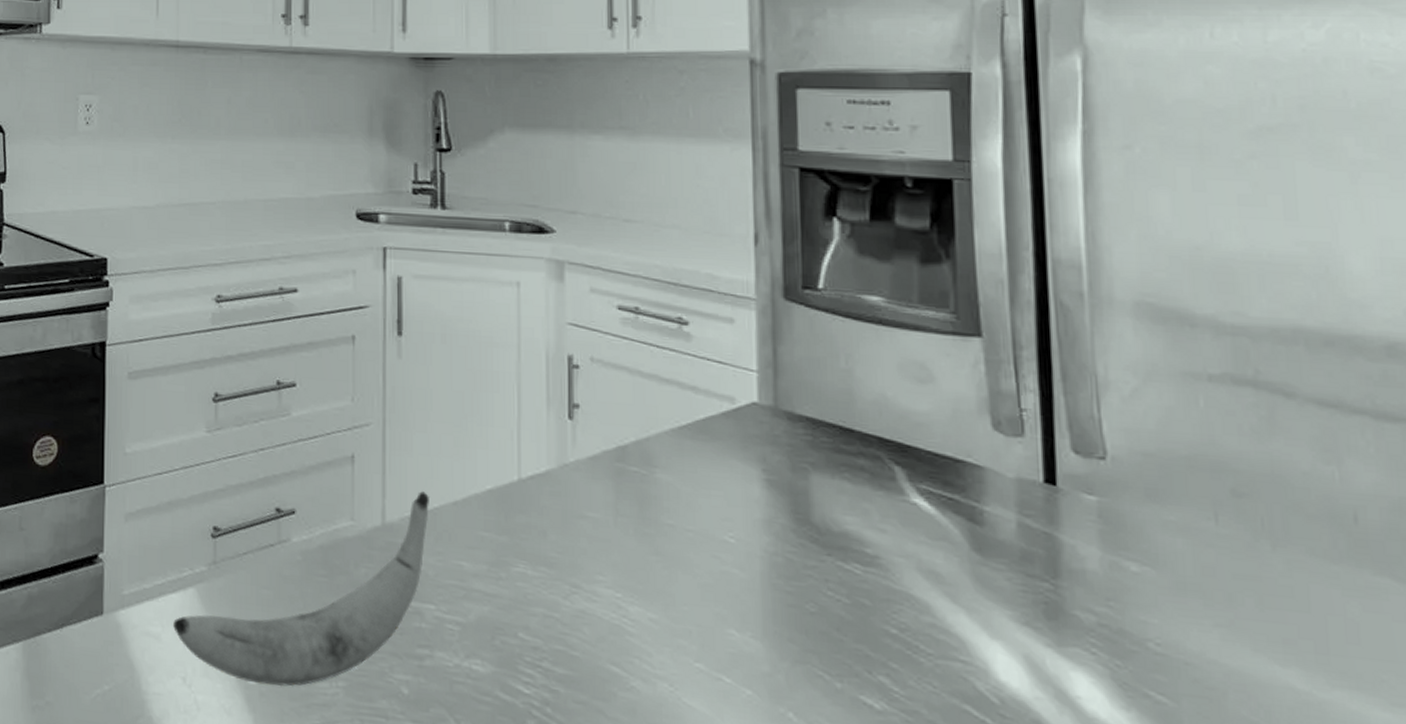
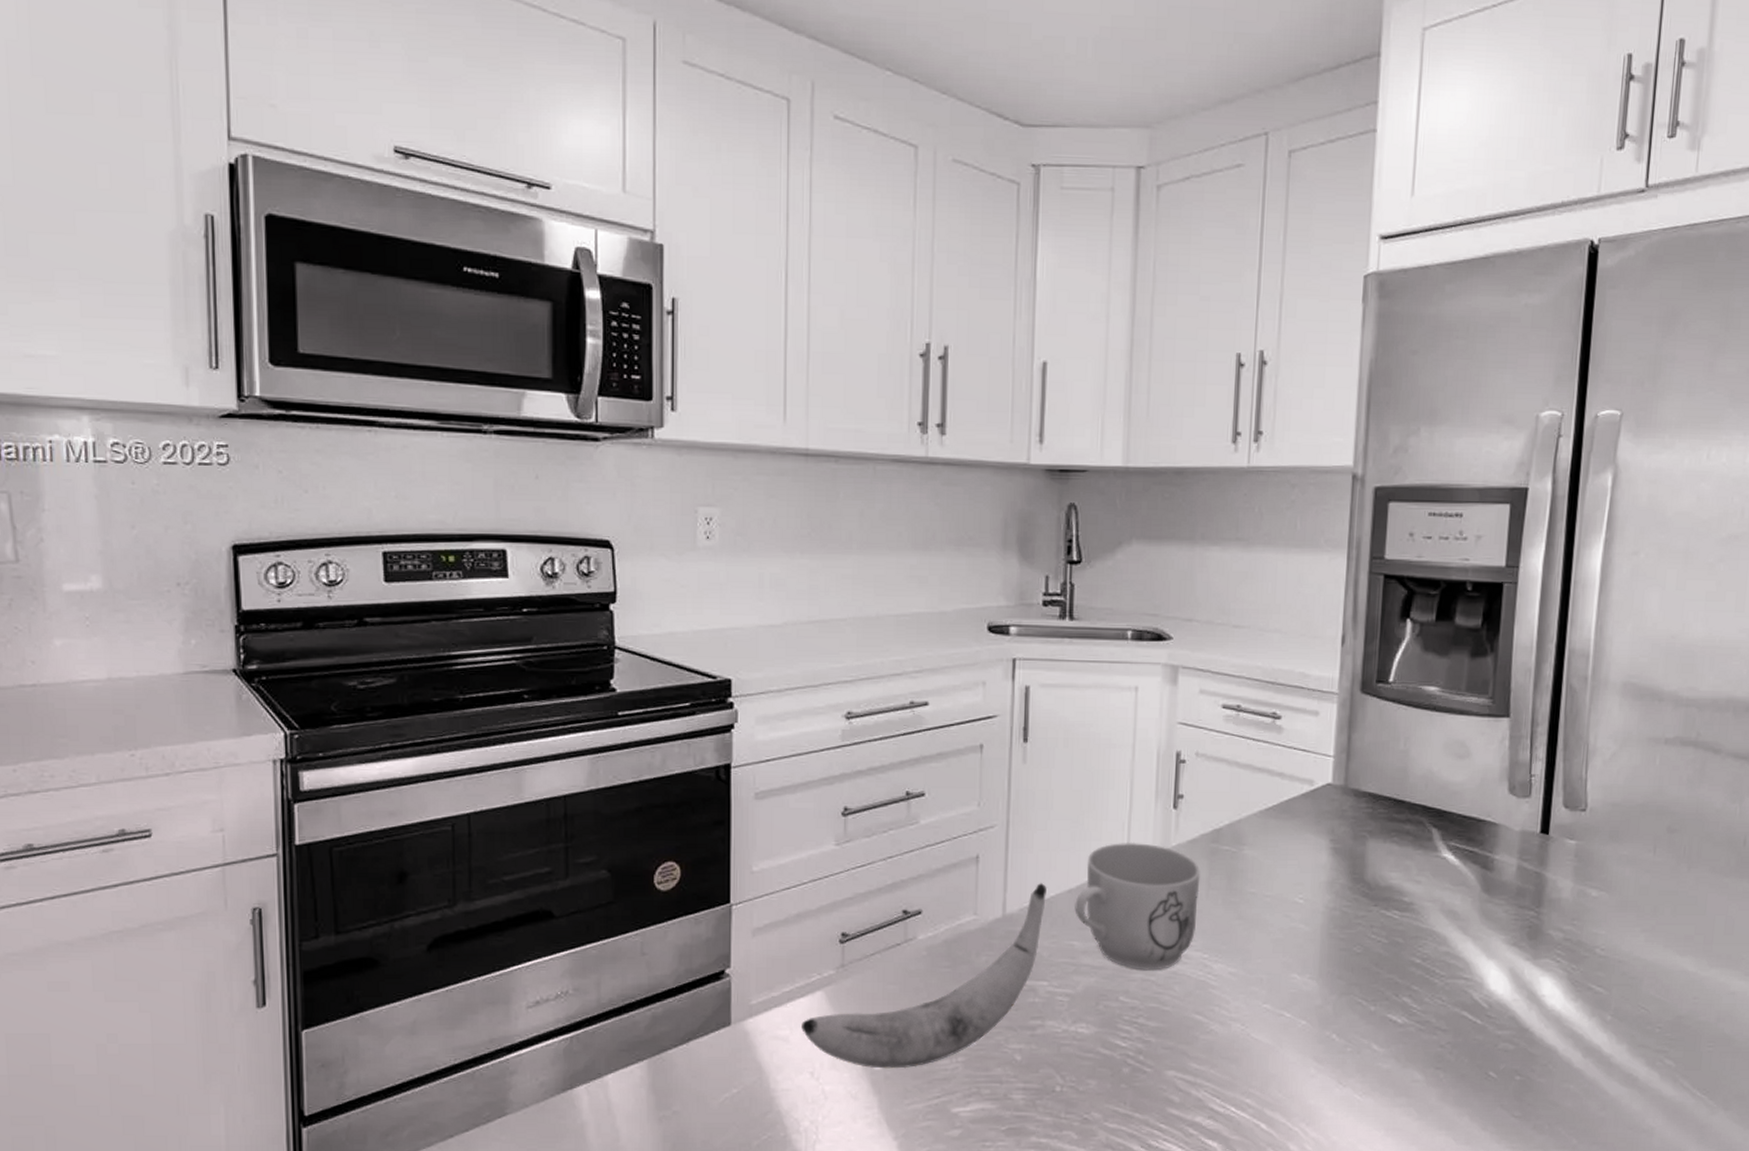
mug: none [461,453,606,606] -> present [1074,842,1201,971]

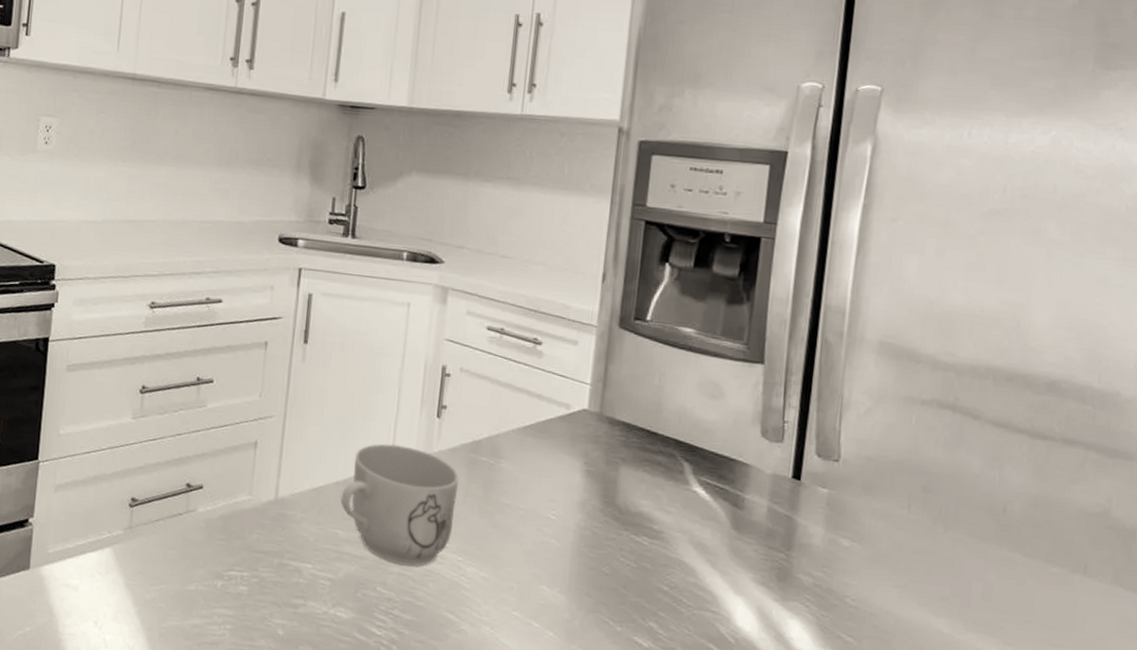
banana: present [801,883,1047,1069] -> none [90,473,316,629]

